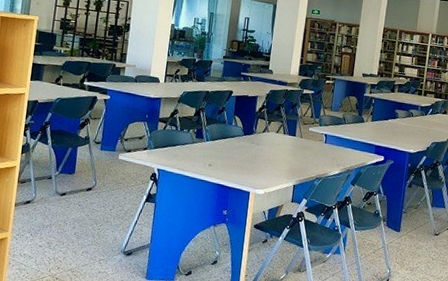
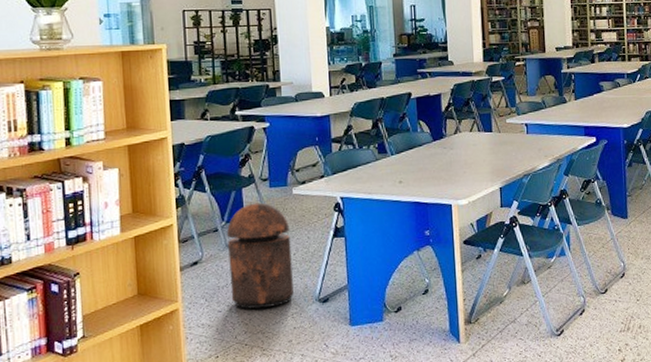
trash can: none [52,160,111,251] -> present [227,202,294,309]

